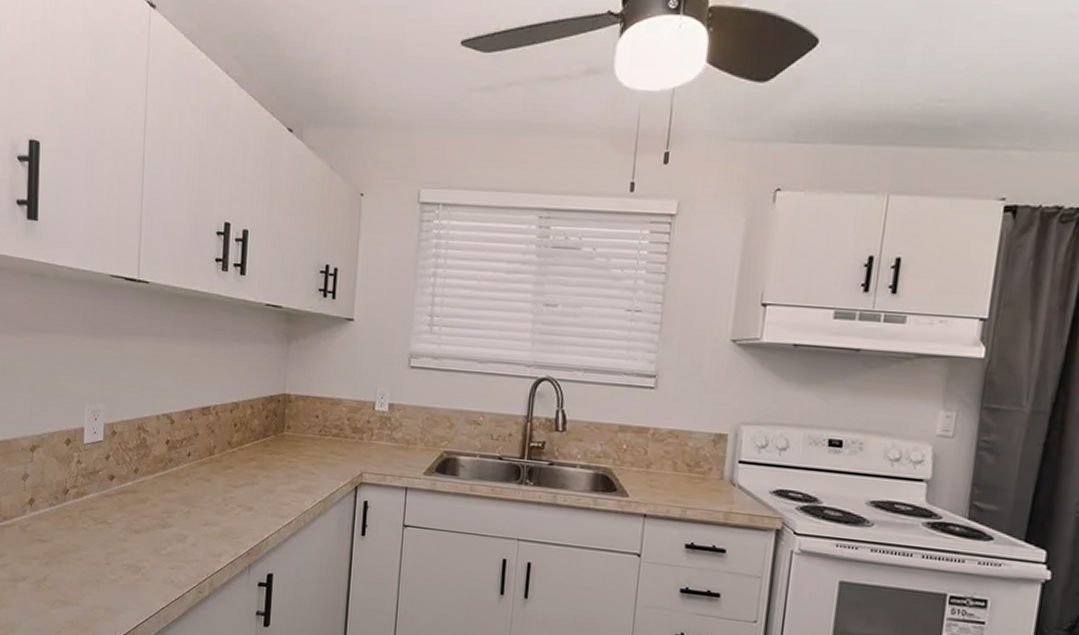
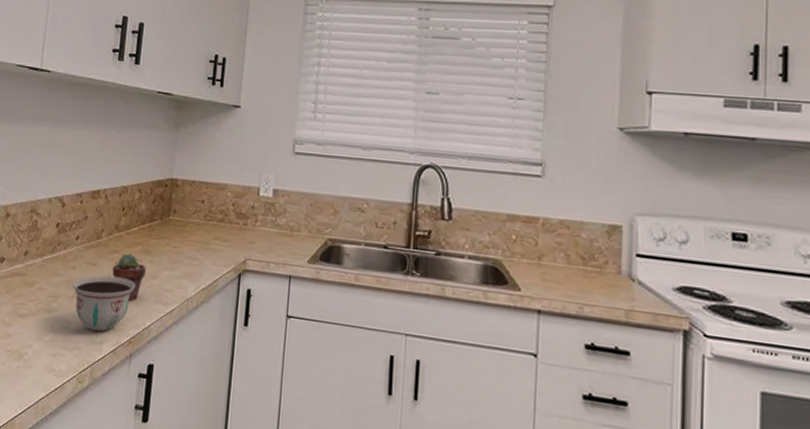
bowl: none [186,491,252,544] -> present [72,275,136,332]
potted succulent: none [227,468,261,515] -> present [112,253,146,301]

